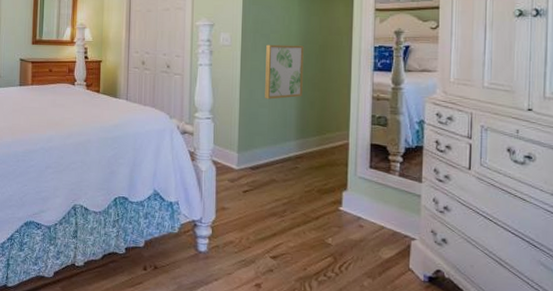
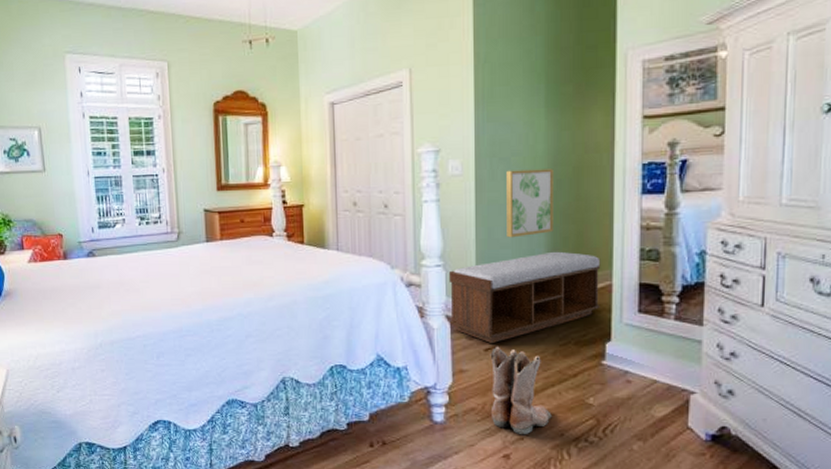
bench: none [215,112,340,186] -> present [448,251,601,343]
boots: none [246,189,297,268] -> present [490,346,552,435]

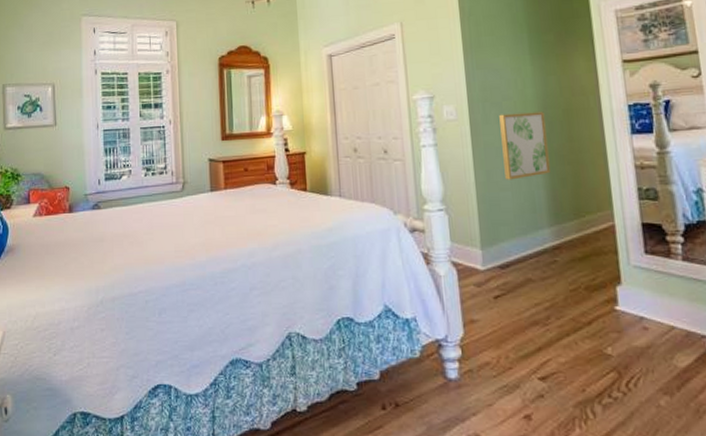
bench: present [448,251,601,343] -> none [451,192,606,290]
boots: present [490,346,552,435] -> none [500,293,571,392]

